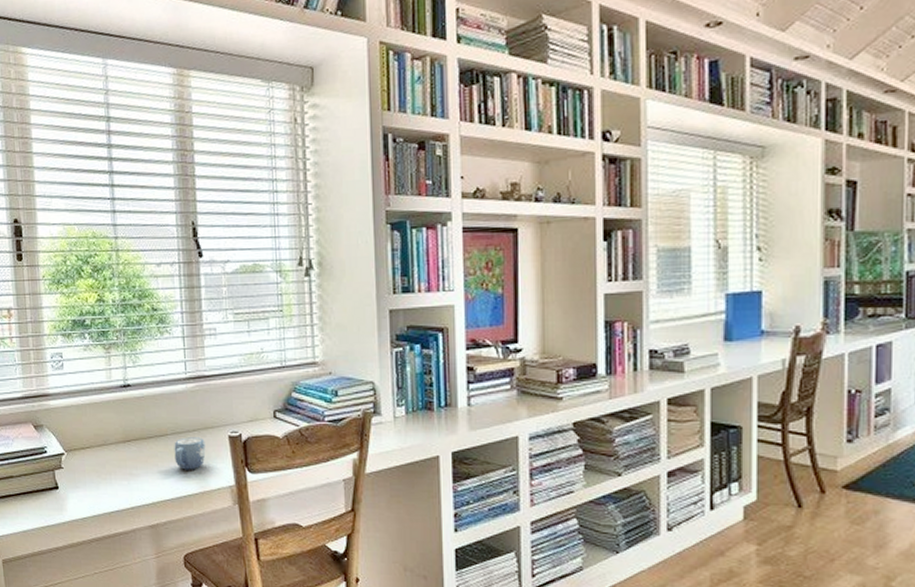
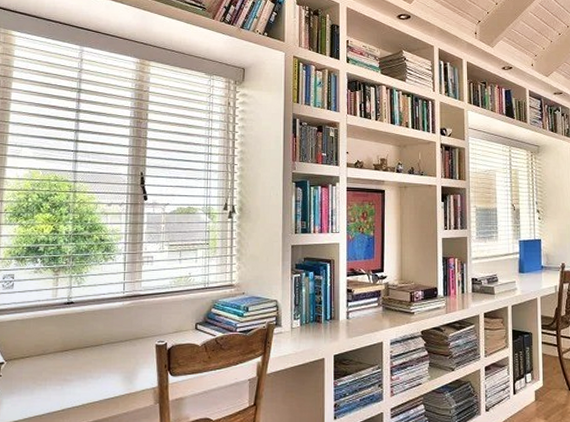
mug: present [174,437,206,470] -> none [106,346,135,375]

